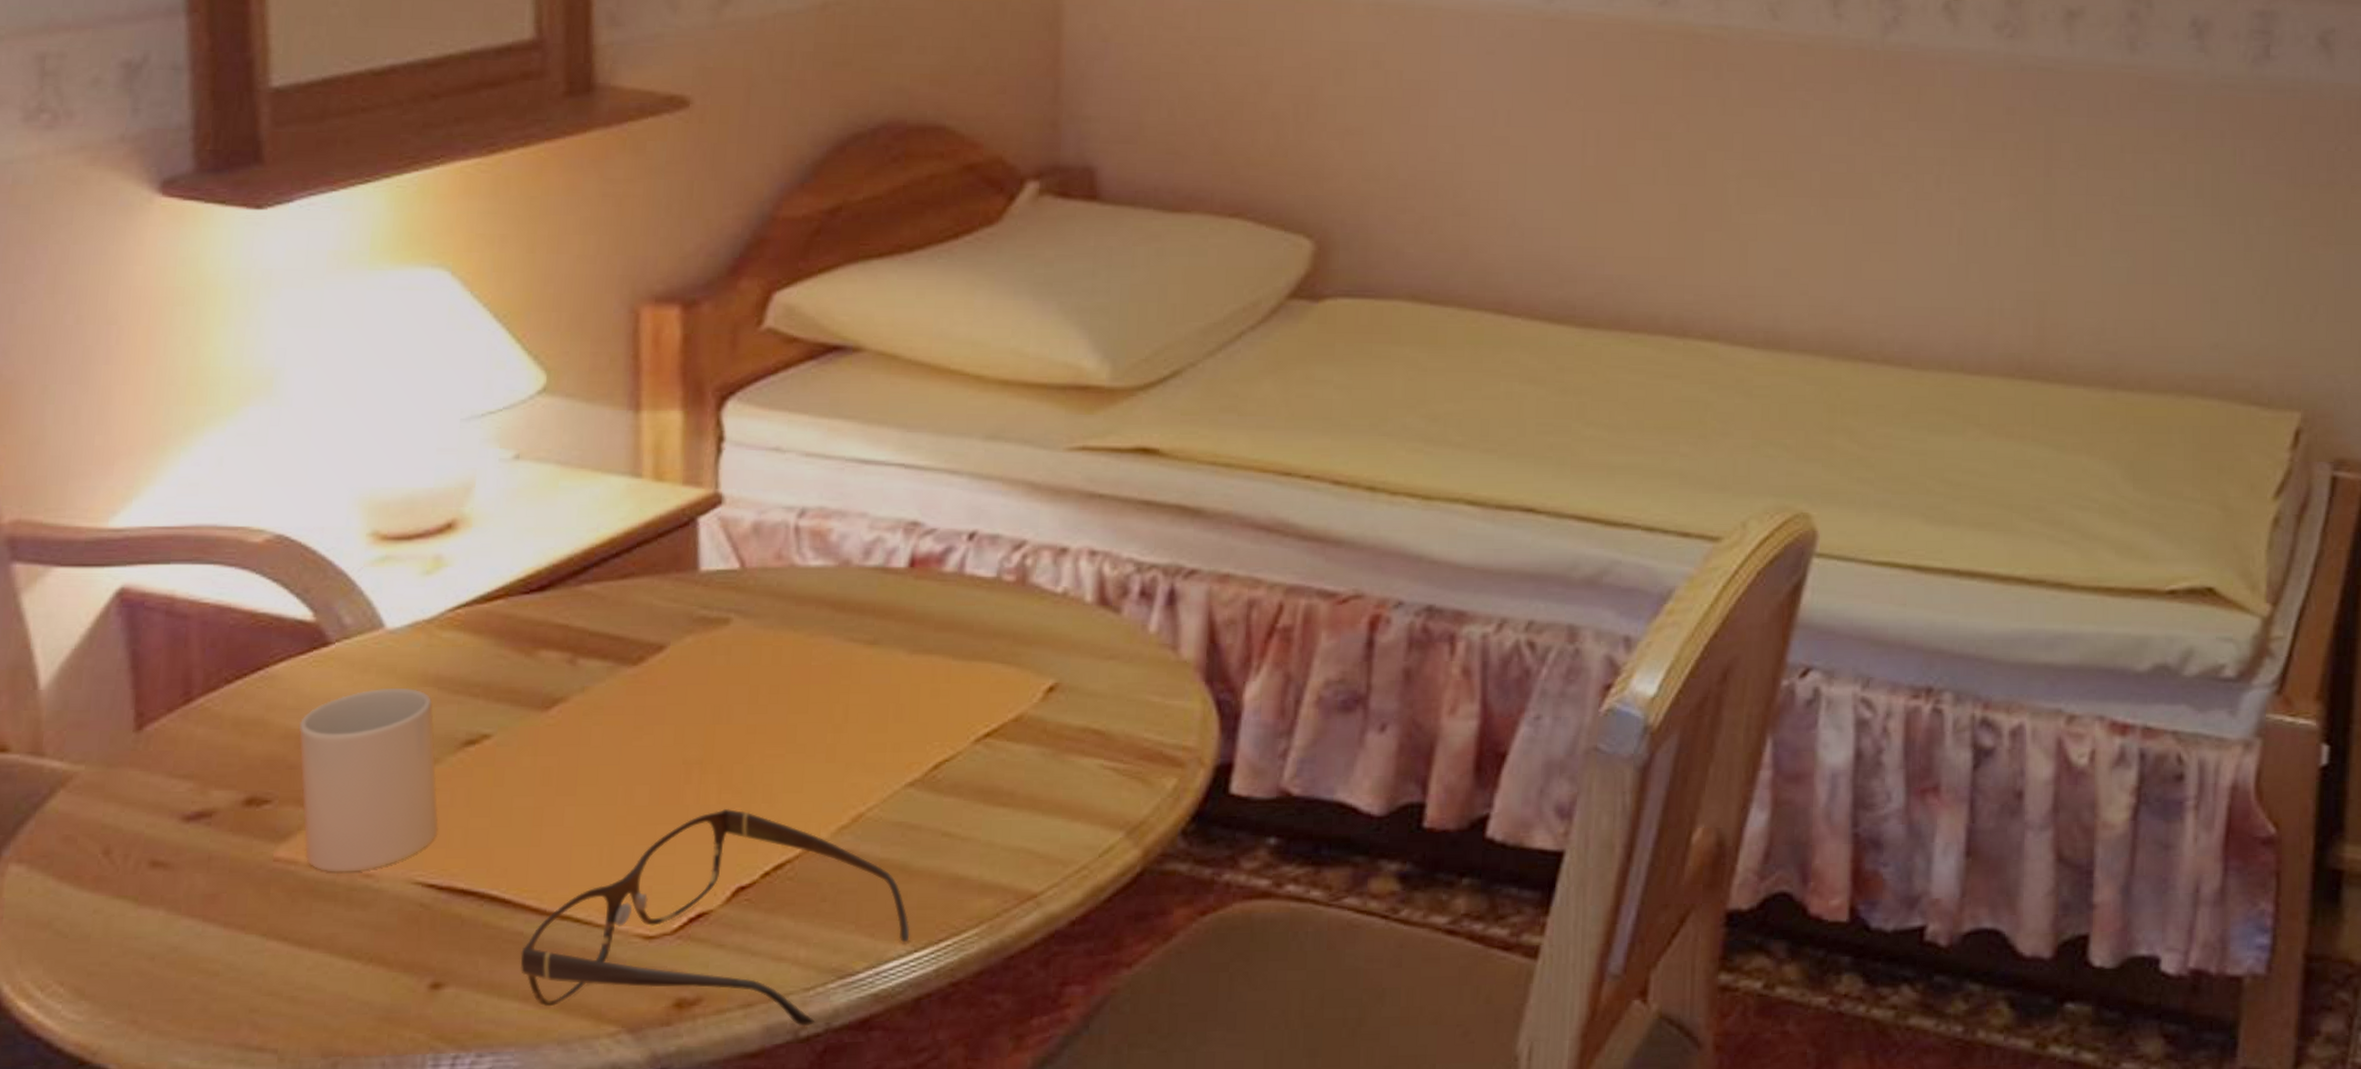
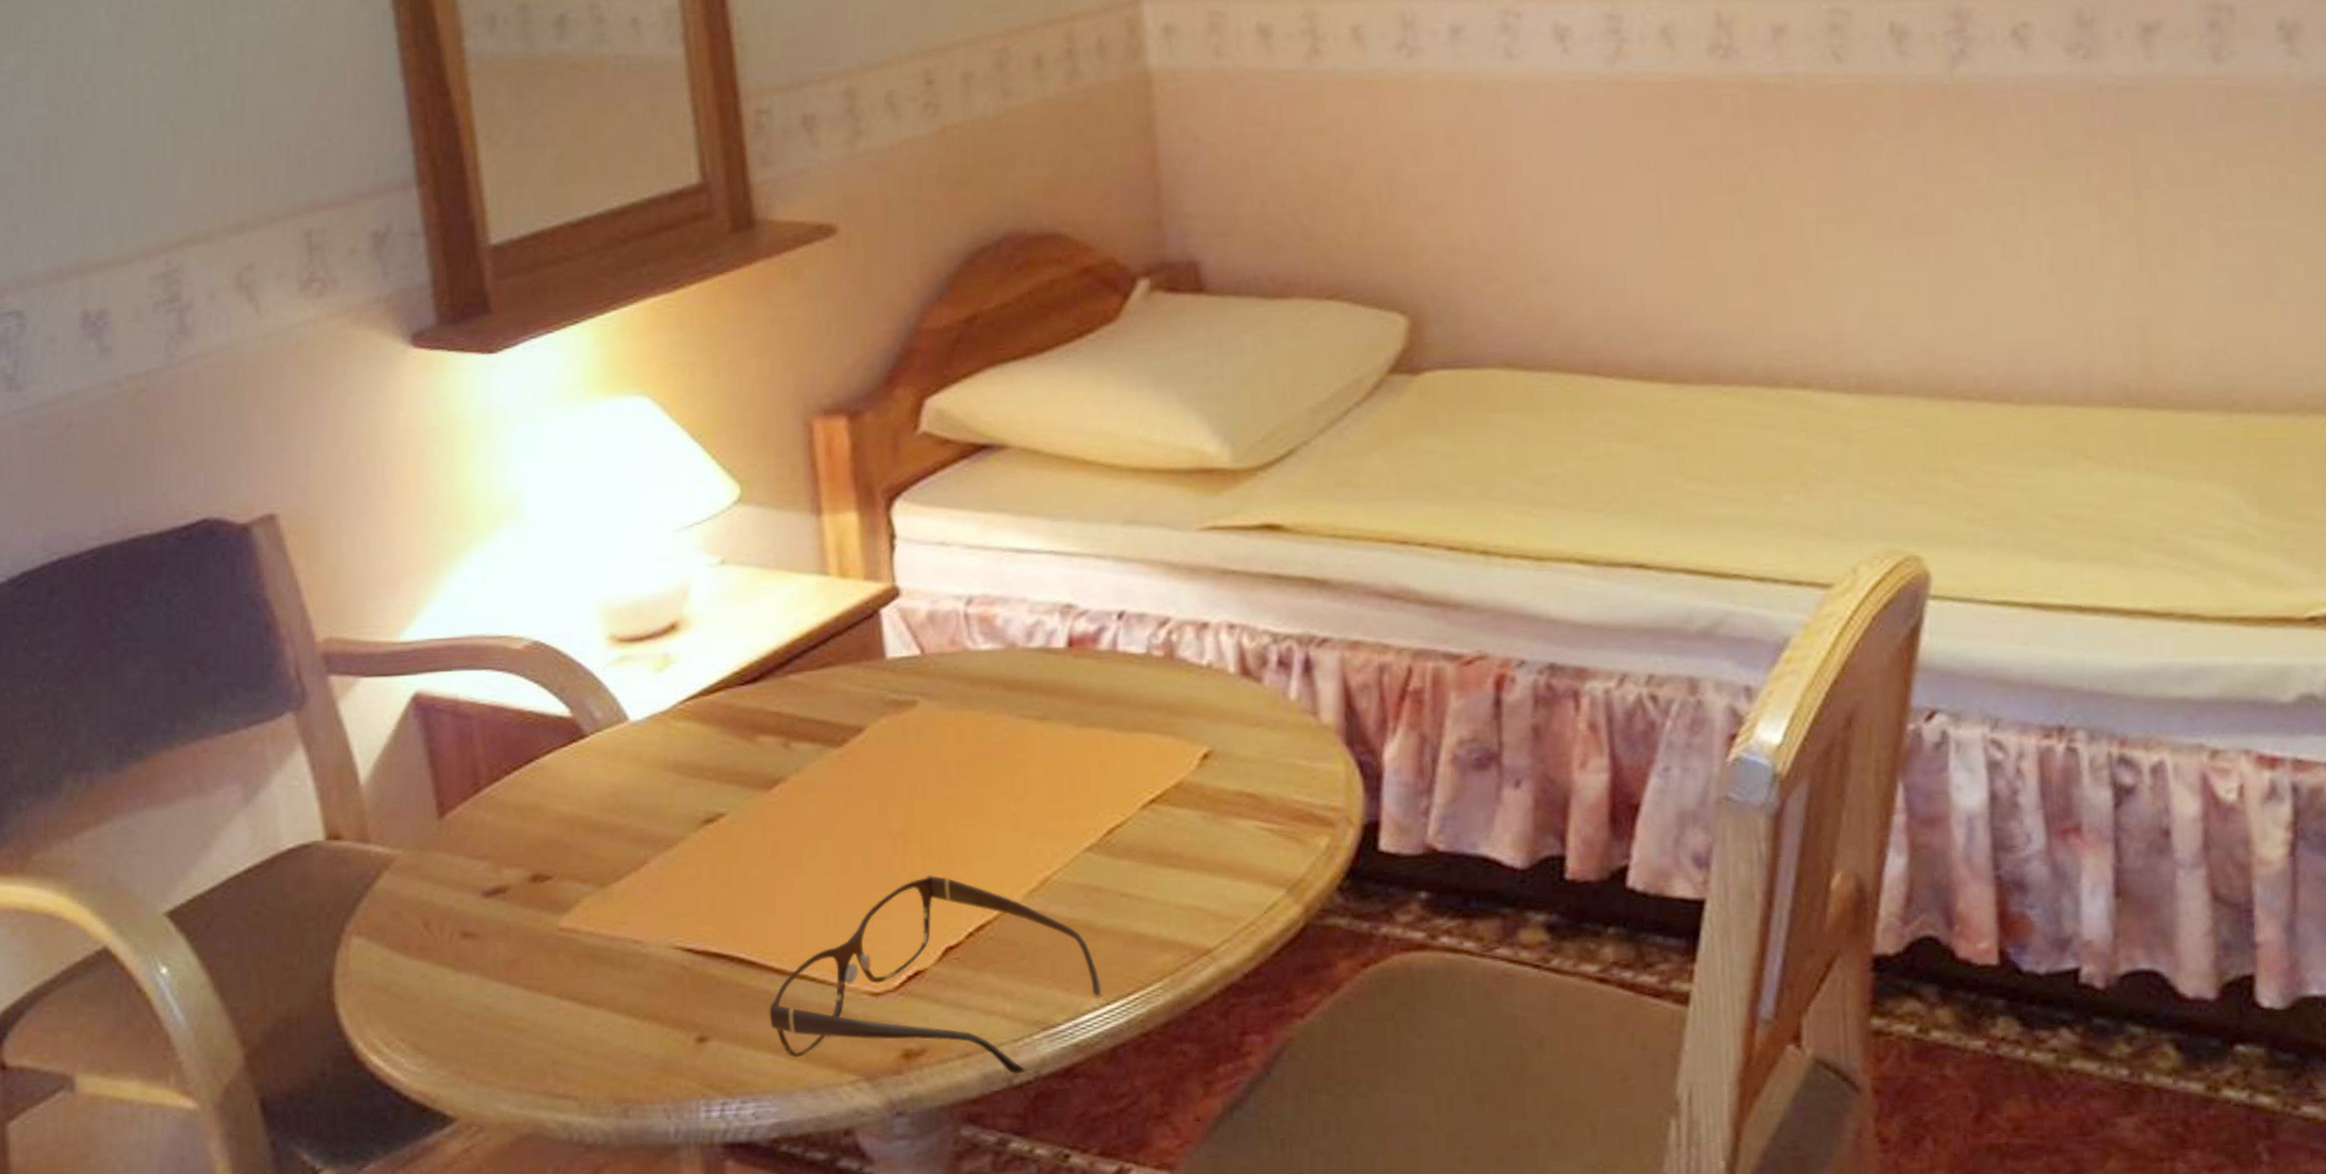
mug: present [299,687,438,872] -> none [567,773,690,939]

